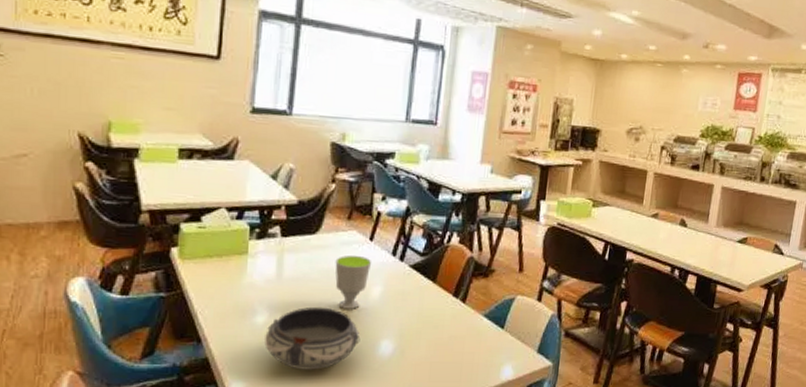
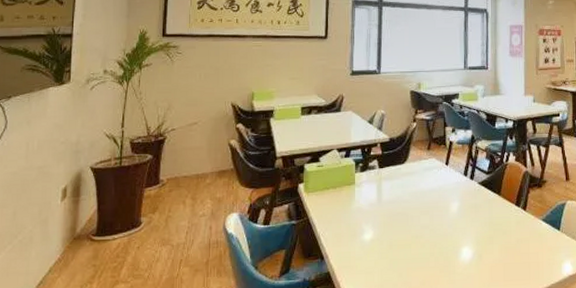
bowl: present [264,307,361,370] -> none [372,223,446,277]
cup: present [335,255,372,309] -> none [421,178,449,223]

